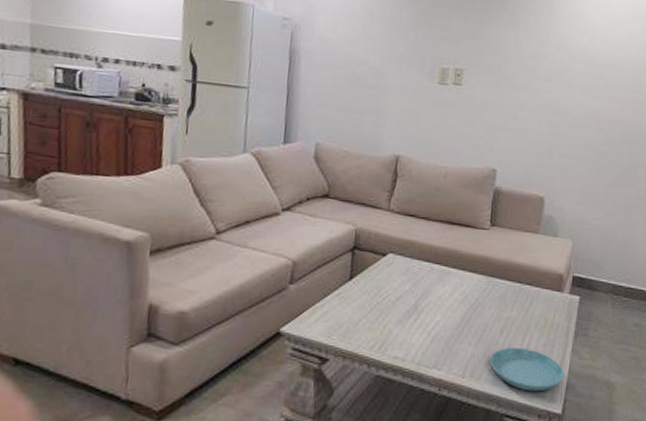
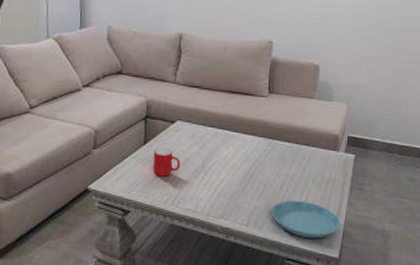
cup: none [358,284,390,318] -> present [153,148,180,177]

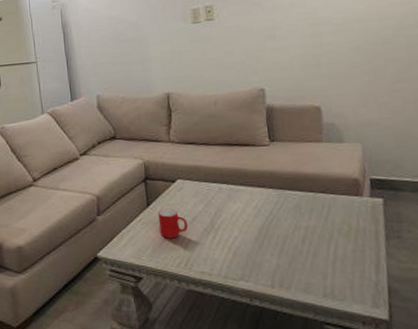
saucer: present [271,201,341,239] -> none [296,256,384,298]

